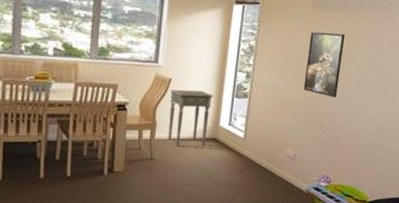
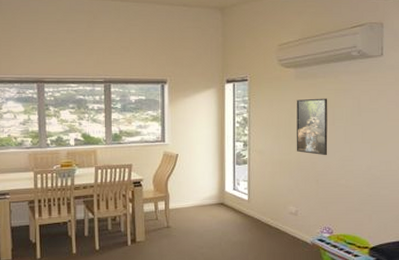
side table: present [167,89,214,147] -> none [178,162,217,214]

